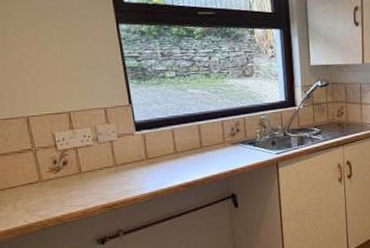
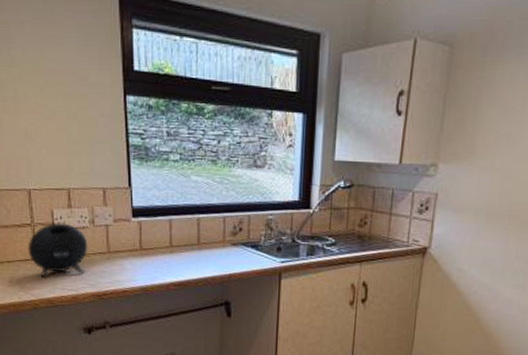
speaker: none [30,143,94,199] -> present [28,222,88,278]

